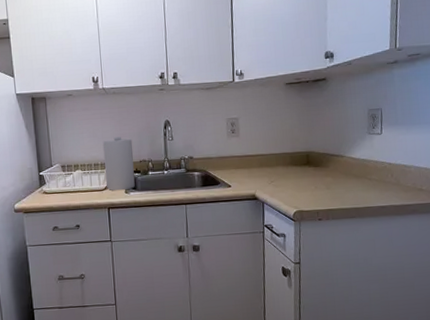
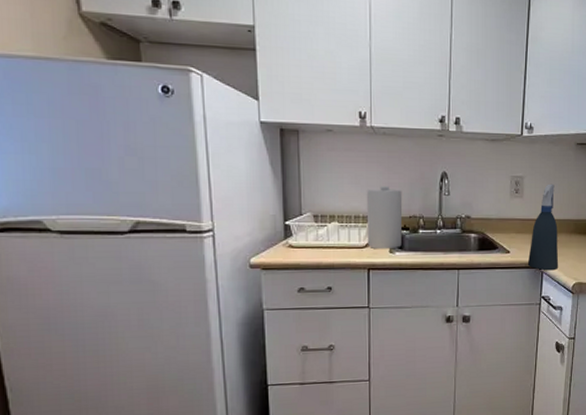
spray bottle: none [248,122,279,201] -> present [527,184,559,270]

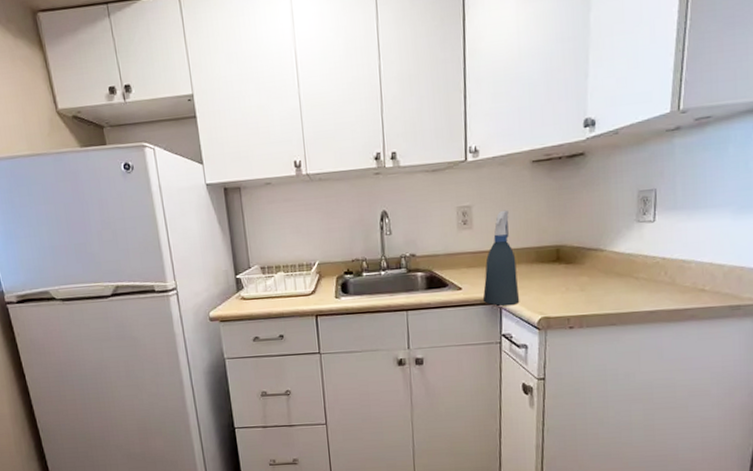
paper towel holder: present [366,186,403,250] -> none [307,232,347,296]

